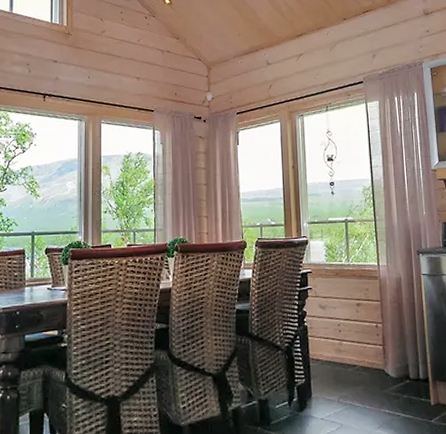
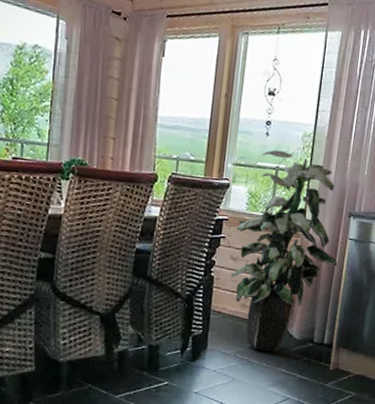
indoor plant: none [320,205,417,394] -> present [230,149,338,352]

